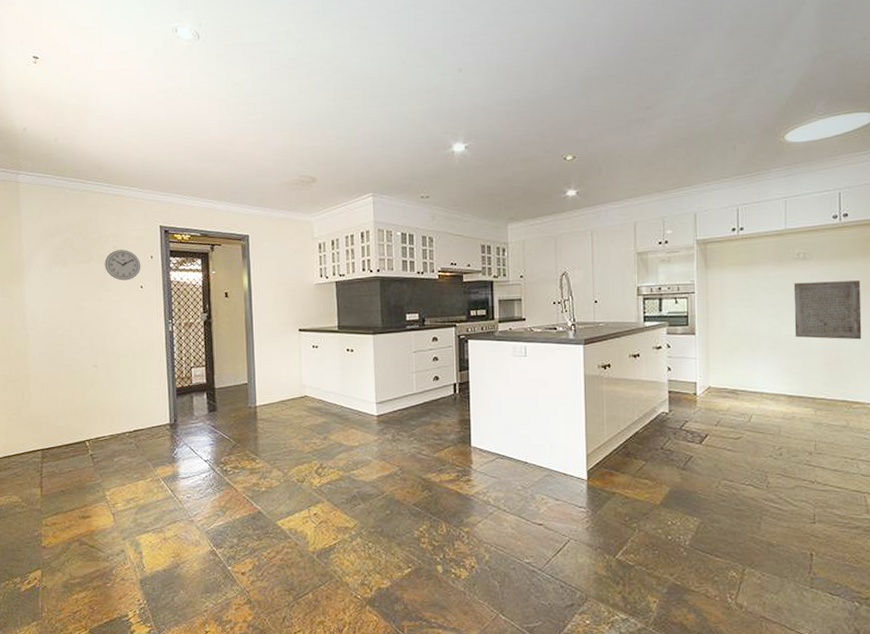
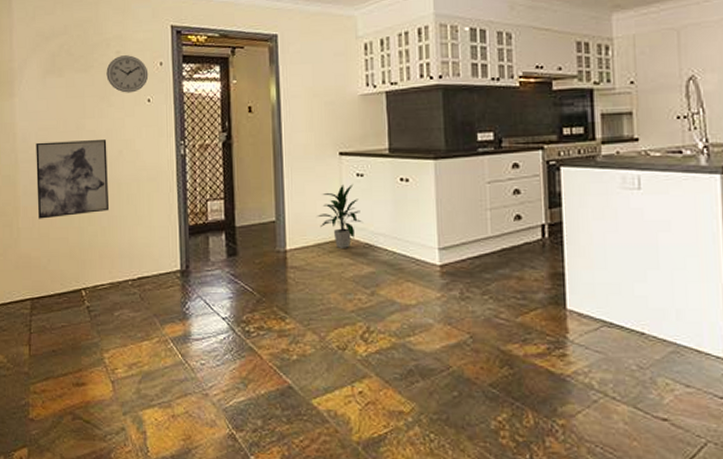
wall art: none [44,319,108,384] -> present [36,140,109,219]
indoor plant: none [281,354,318,404] -> present [317,184,364,248]

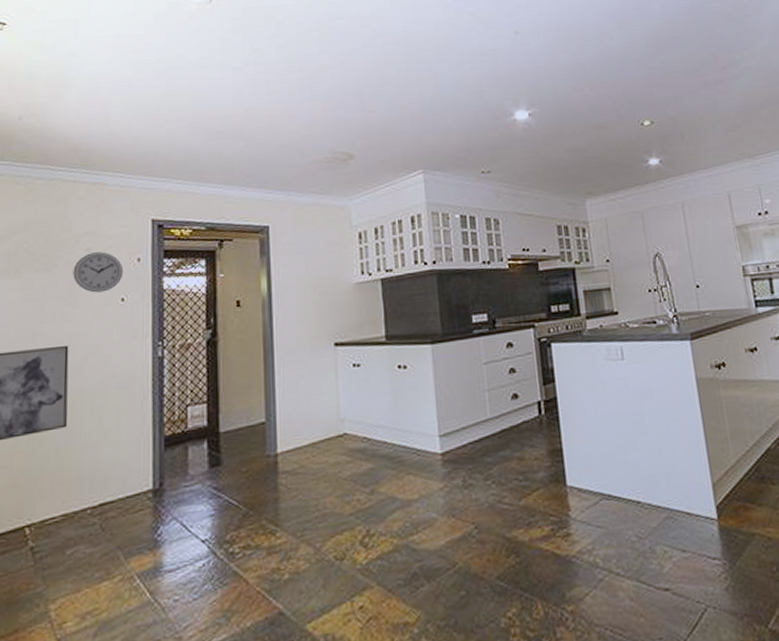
indoor plant: present [317,184,364,248] -> none [311,375,361,446]

